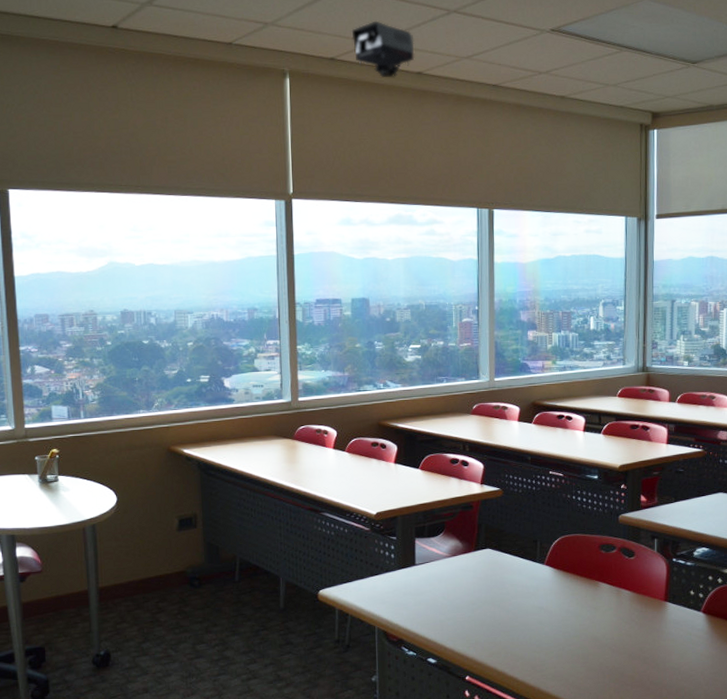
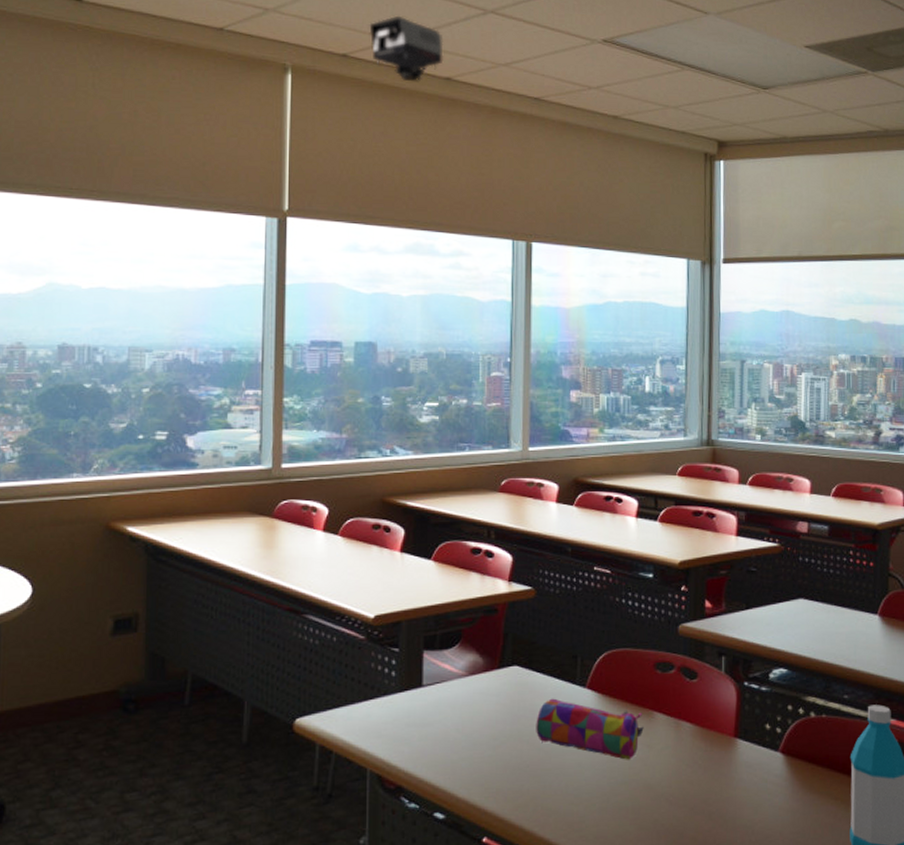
pencil case: none [505,573,591,619] -> present [536,698,644,760]

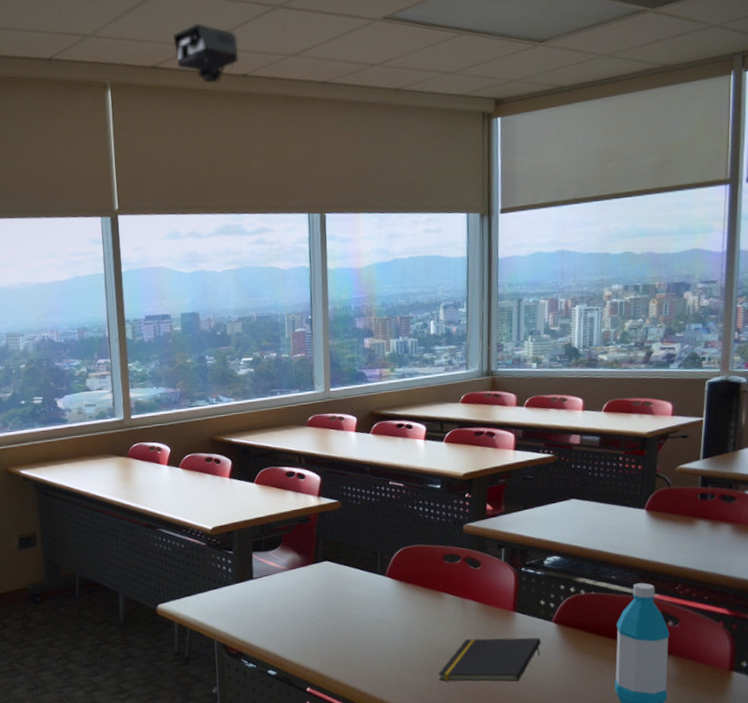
pencil case: present [536,698,644,760] -> none [345,585,435,630]
notepad: none [645,772,767,831] -> present [438,637,542,682]

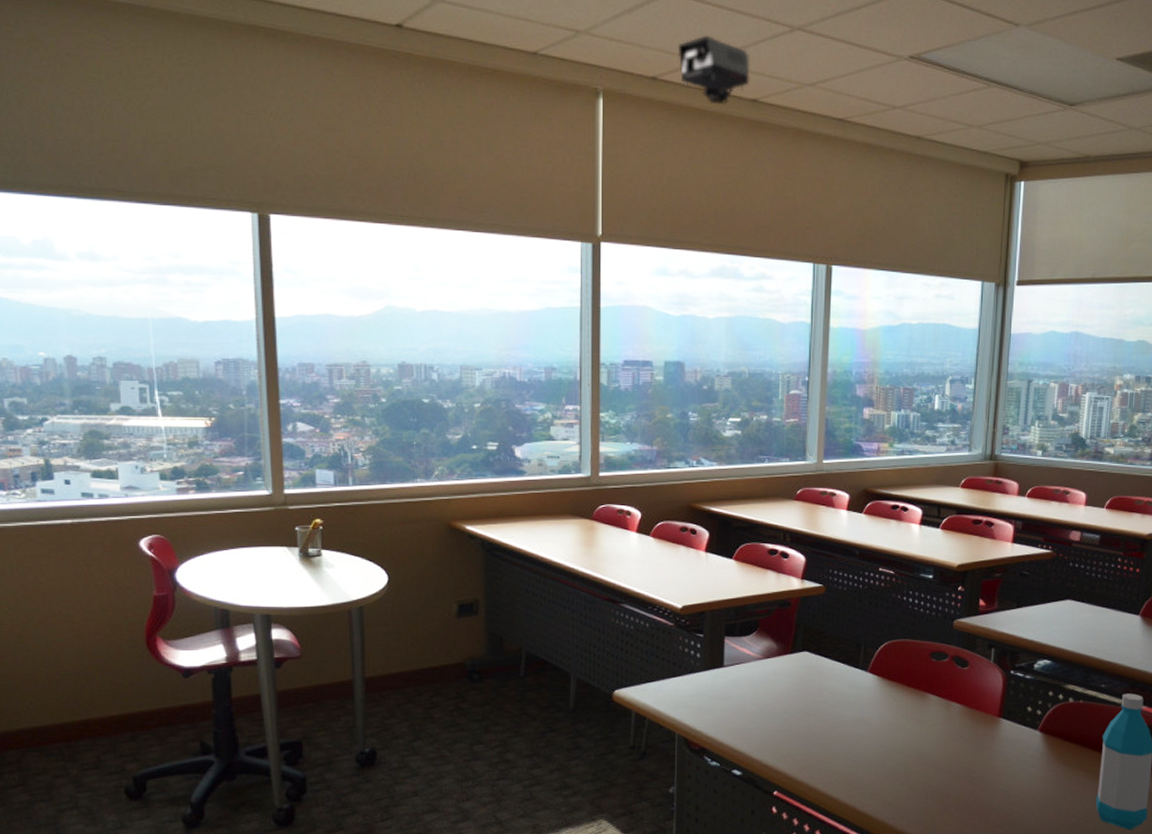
notepad: present [438,637,542,682] -> none [915,745,1026,794]

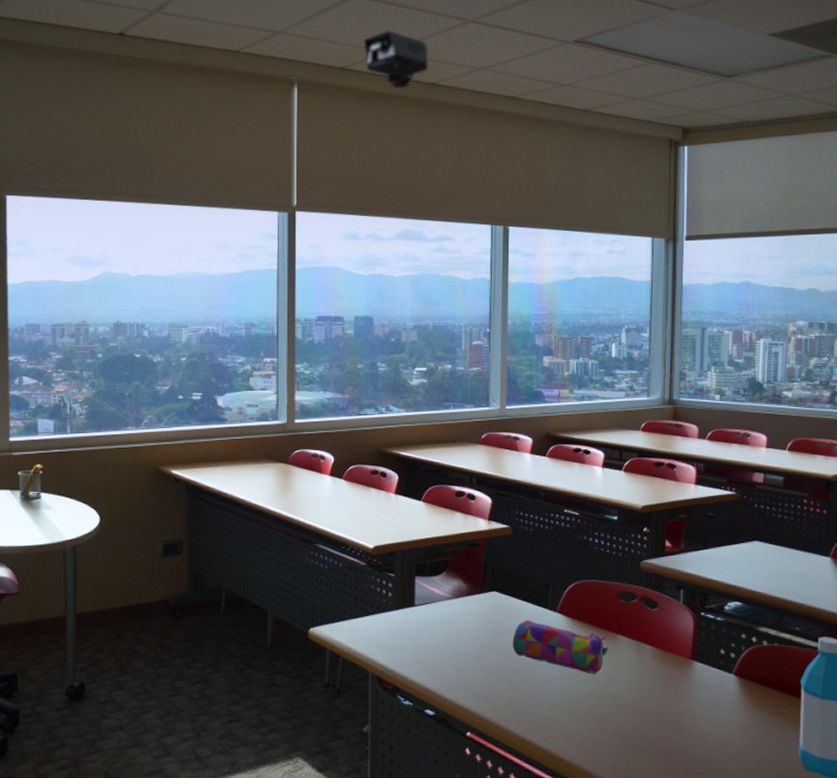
pencil case: none [822,680,918,733] -> present [512,620,608,674]

